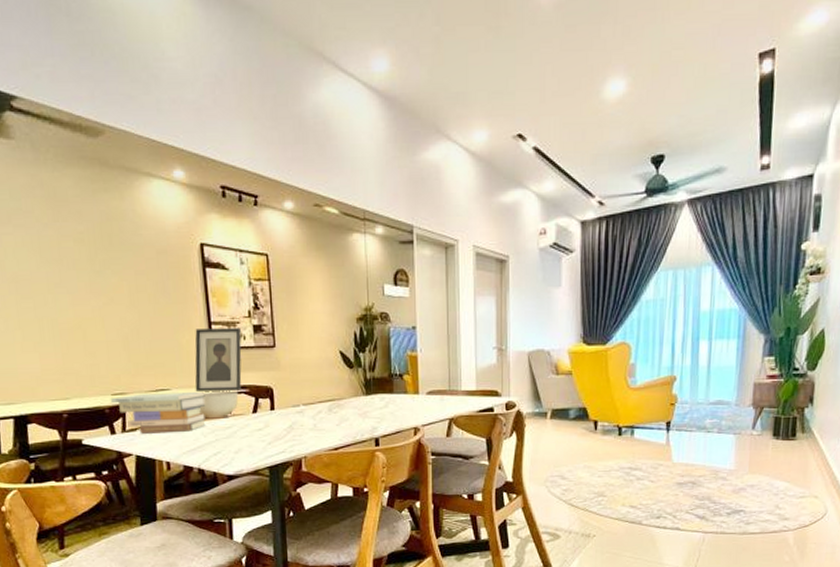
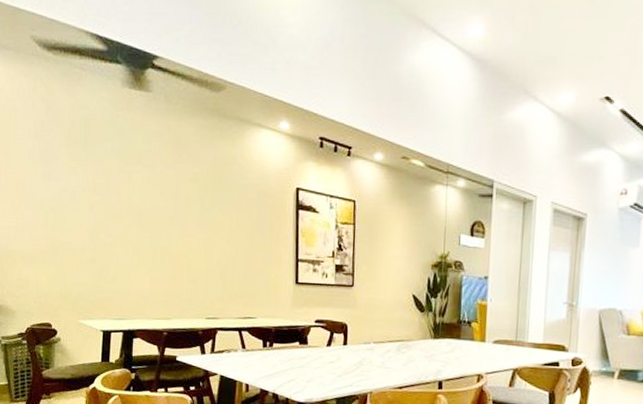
books: present [110,391,206,434] -> none [204,319,286,358]
picture frame: present [195,328,242,393] -> none [278,264,325,324]
bowl: present [199,392,239,419] -> none [279,323,316,349]

